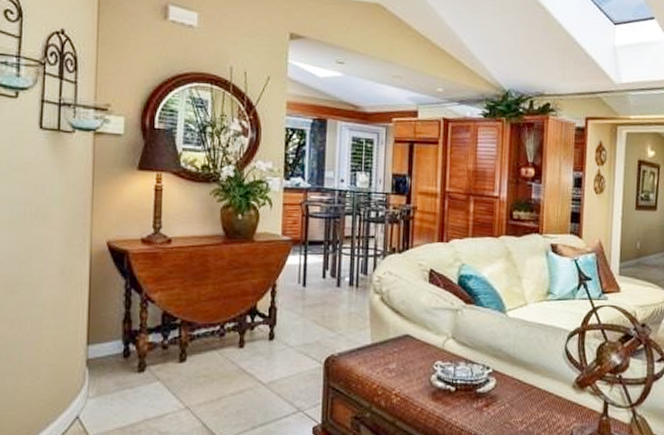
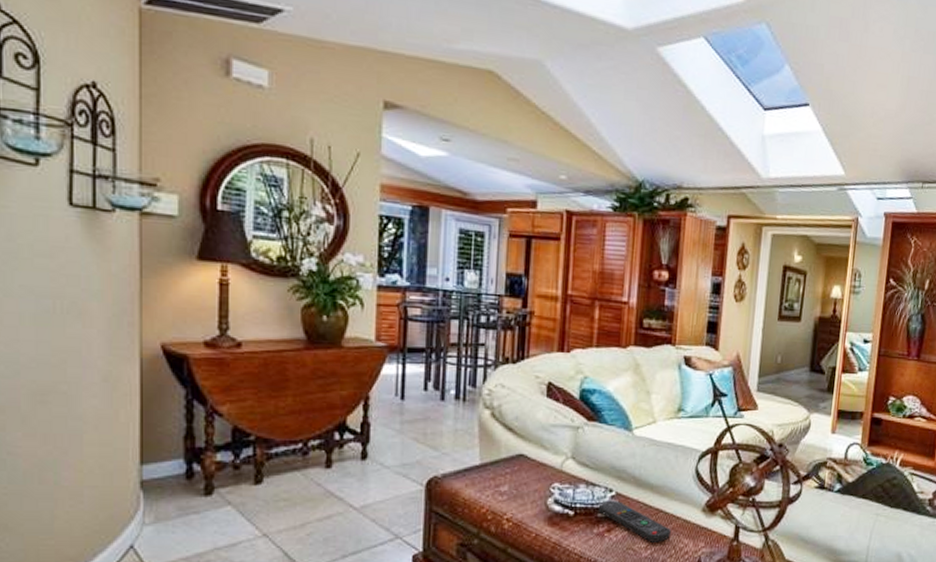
remote control: none [477,377,544,417] -> present [598,500,671,542]

